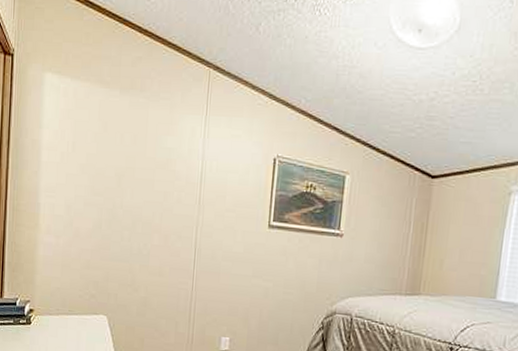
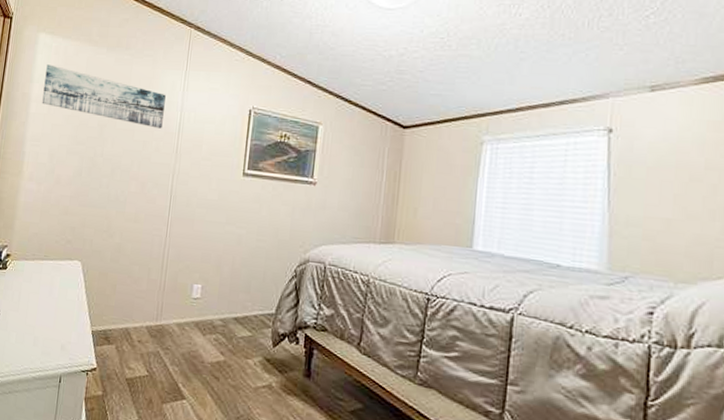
wall art: none [54,108,186,179] -> present [42,64,166,129]

